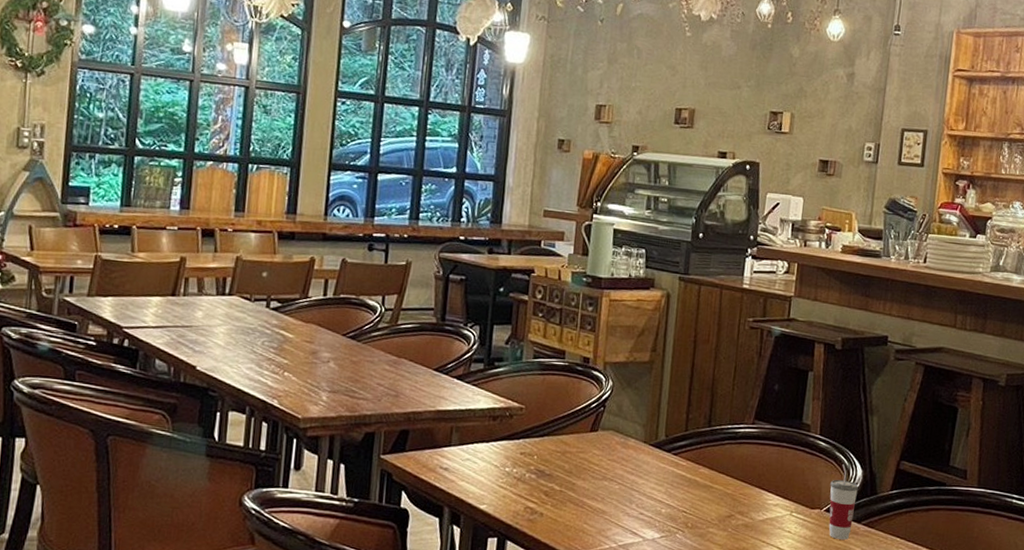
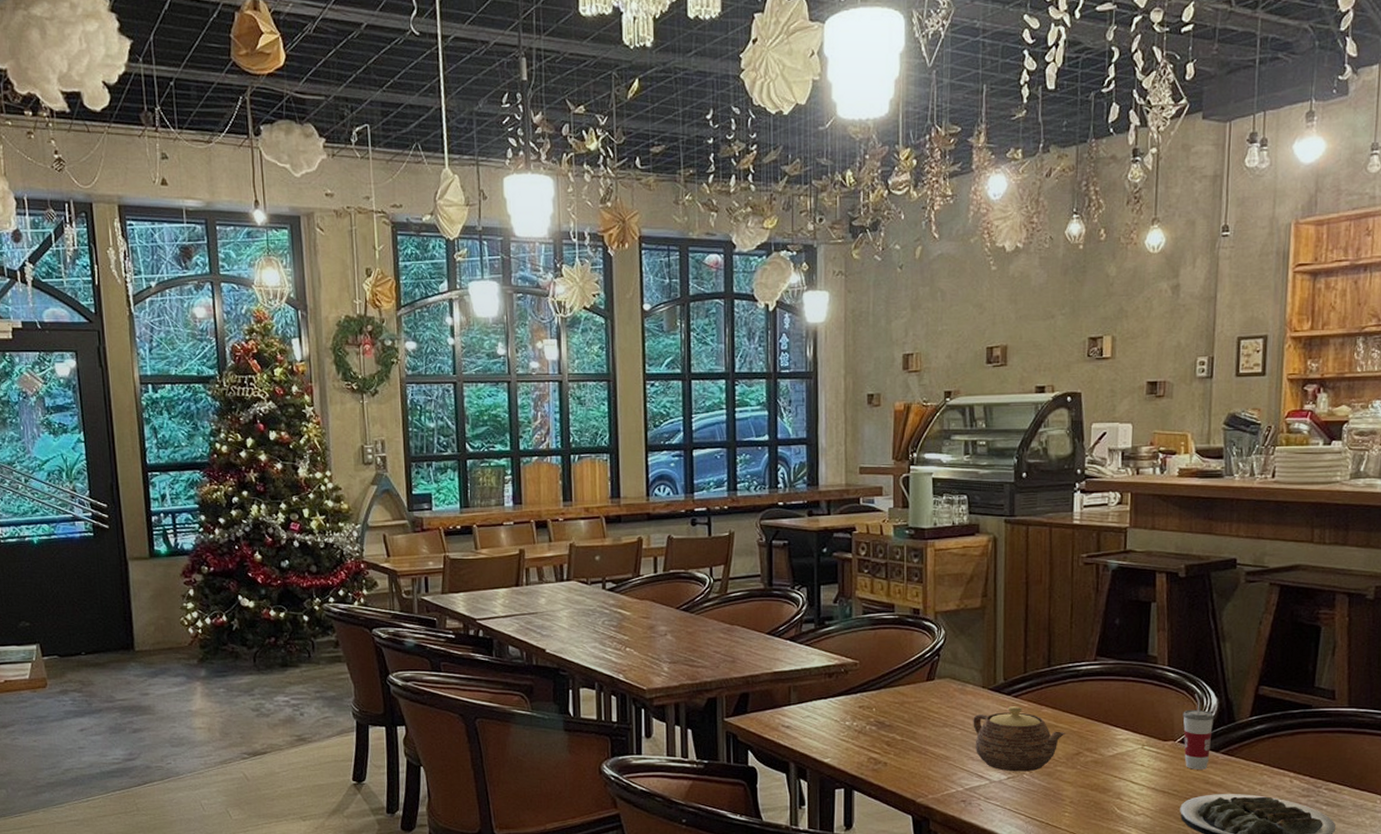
teapot: none [631,464,720,532] -> present [973,706,1065,772]

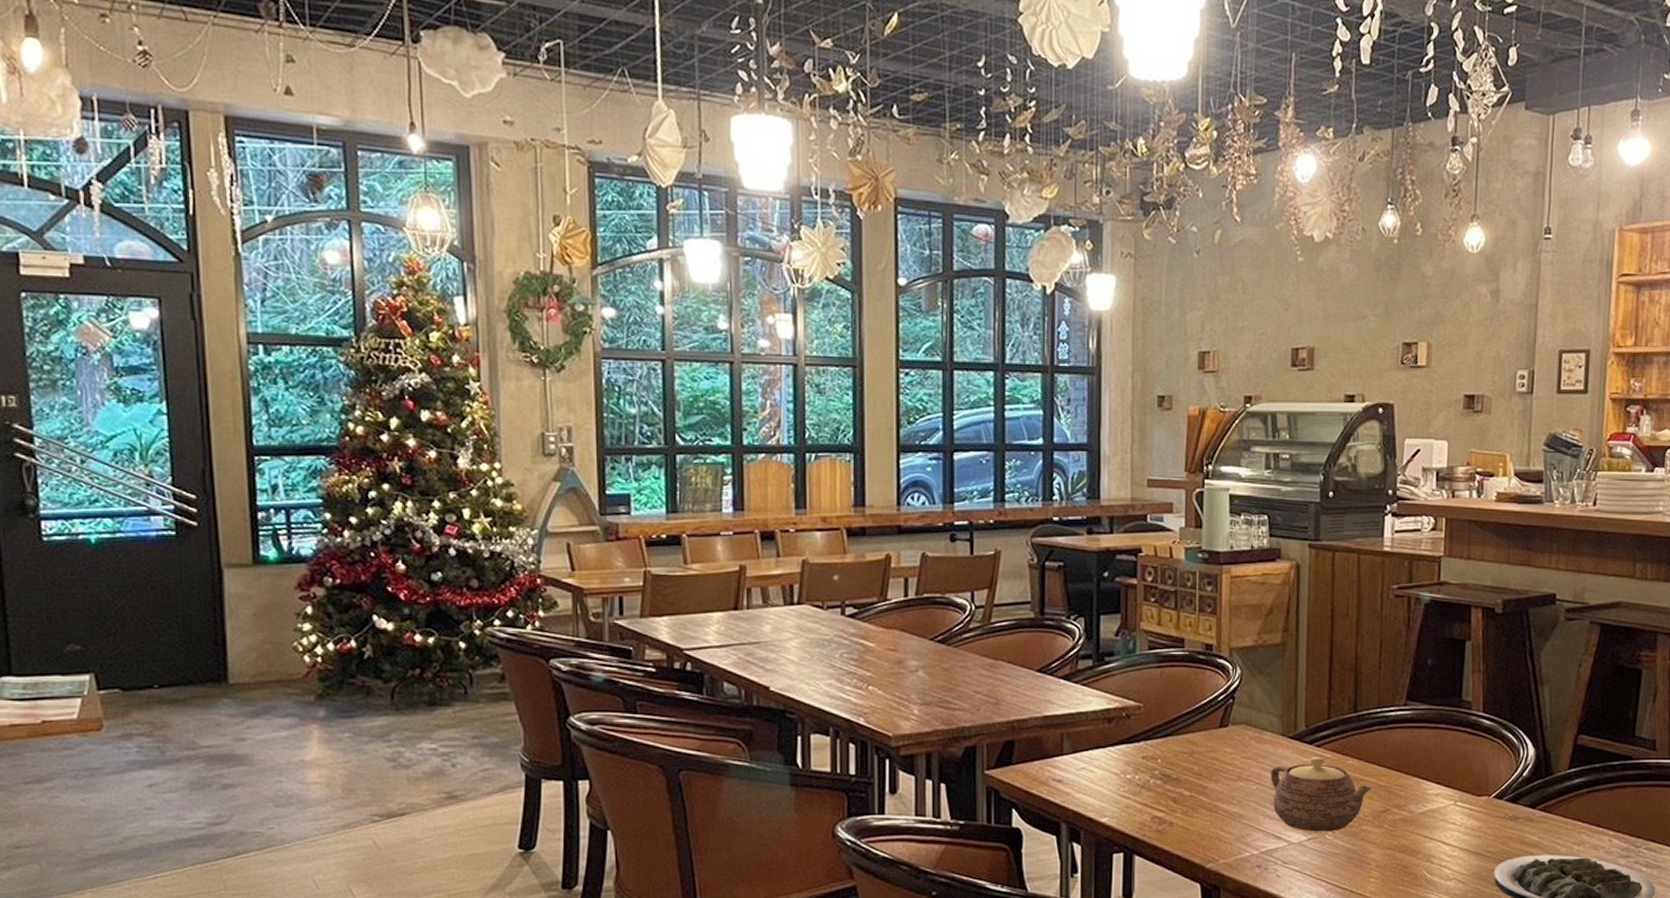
cup: present [1183,694,1215,769] -> none [1498,744,1532,828]

